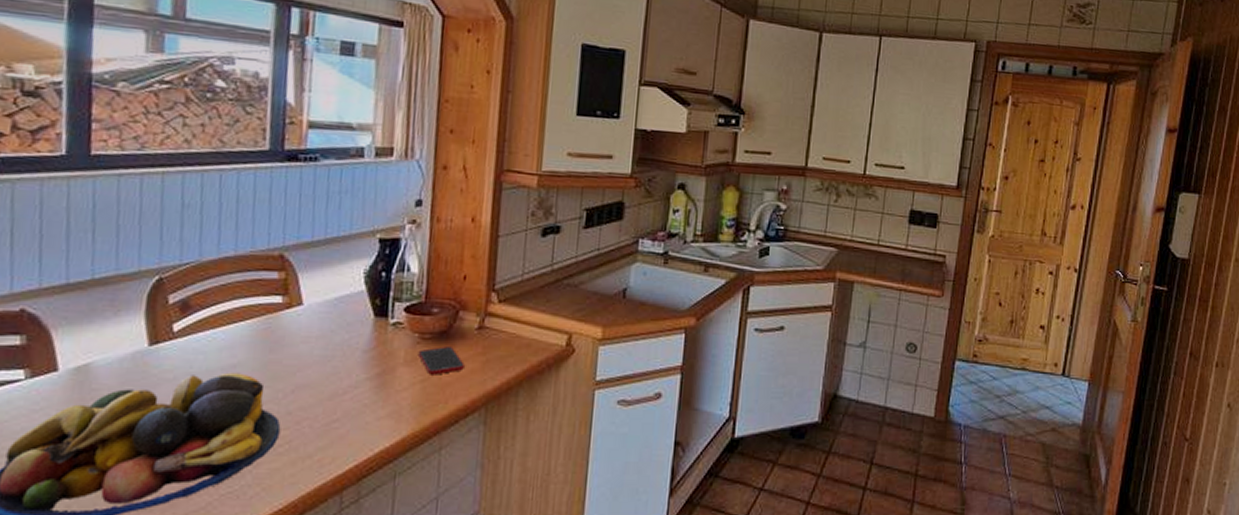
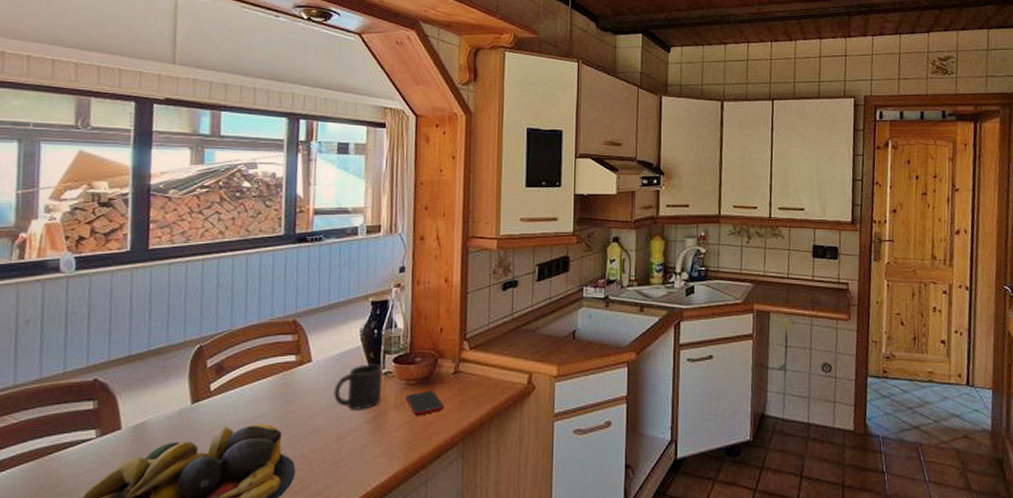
mug: none [329,312,391,365] -> present [333,364,383,410]

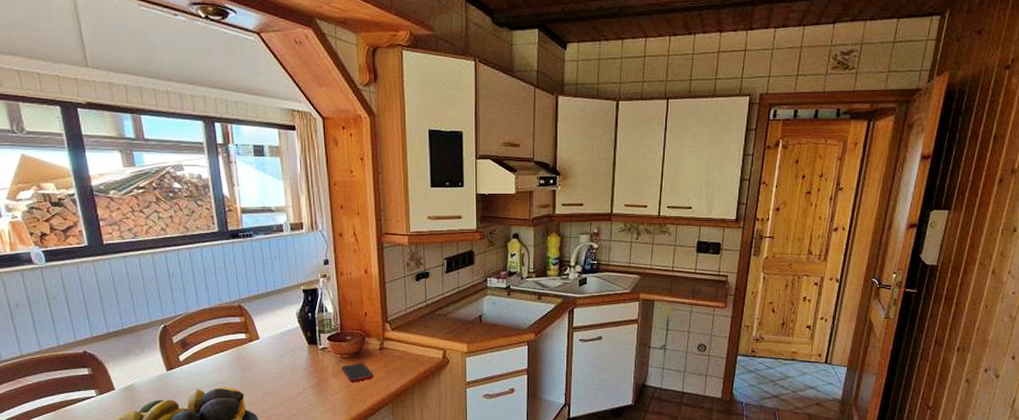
mug: present [333,364,383,410] -> none [281,341,321,377]

